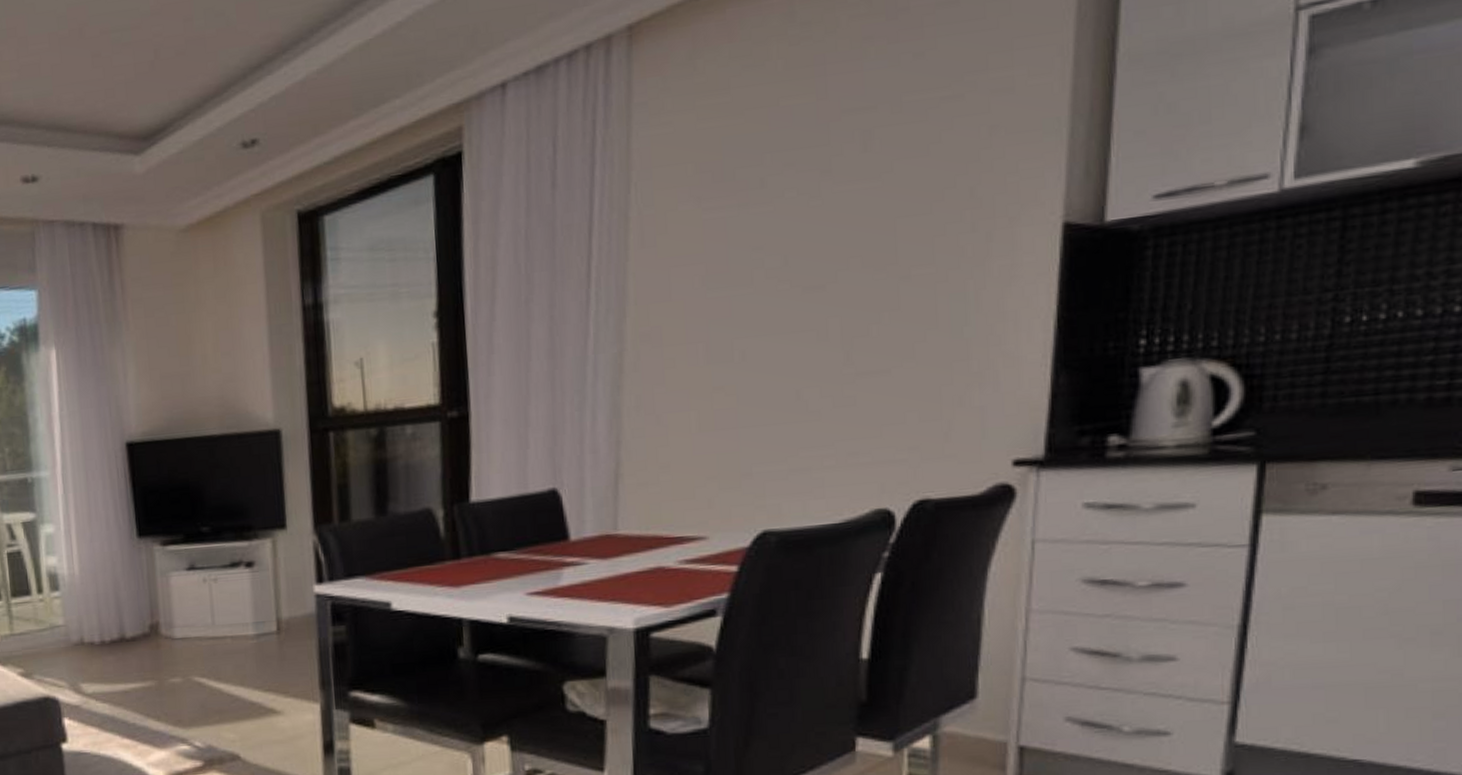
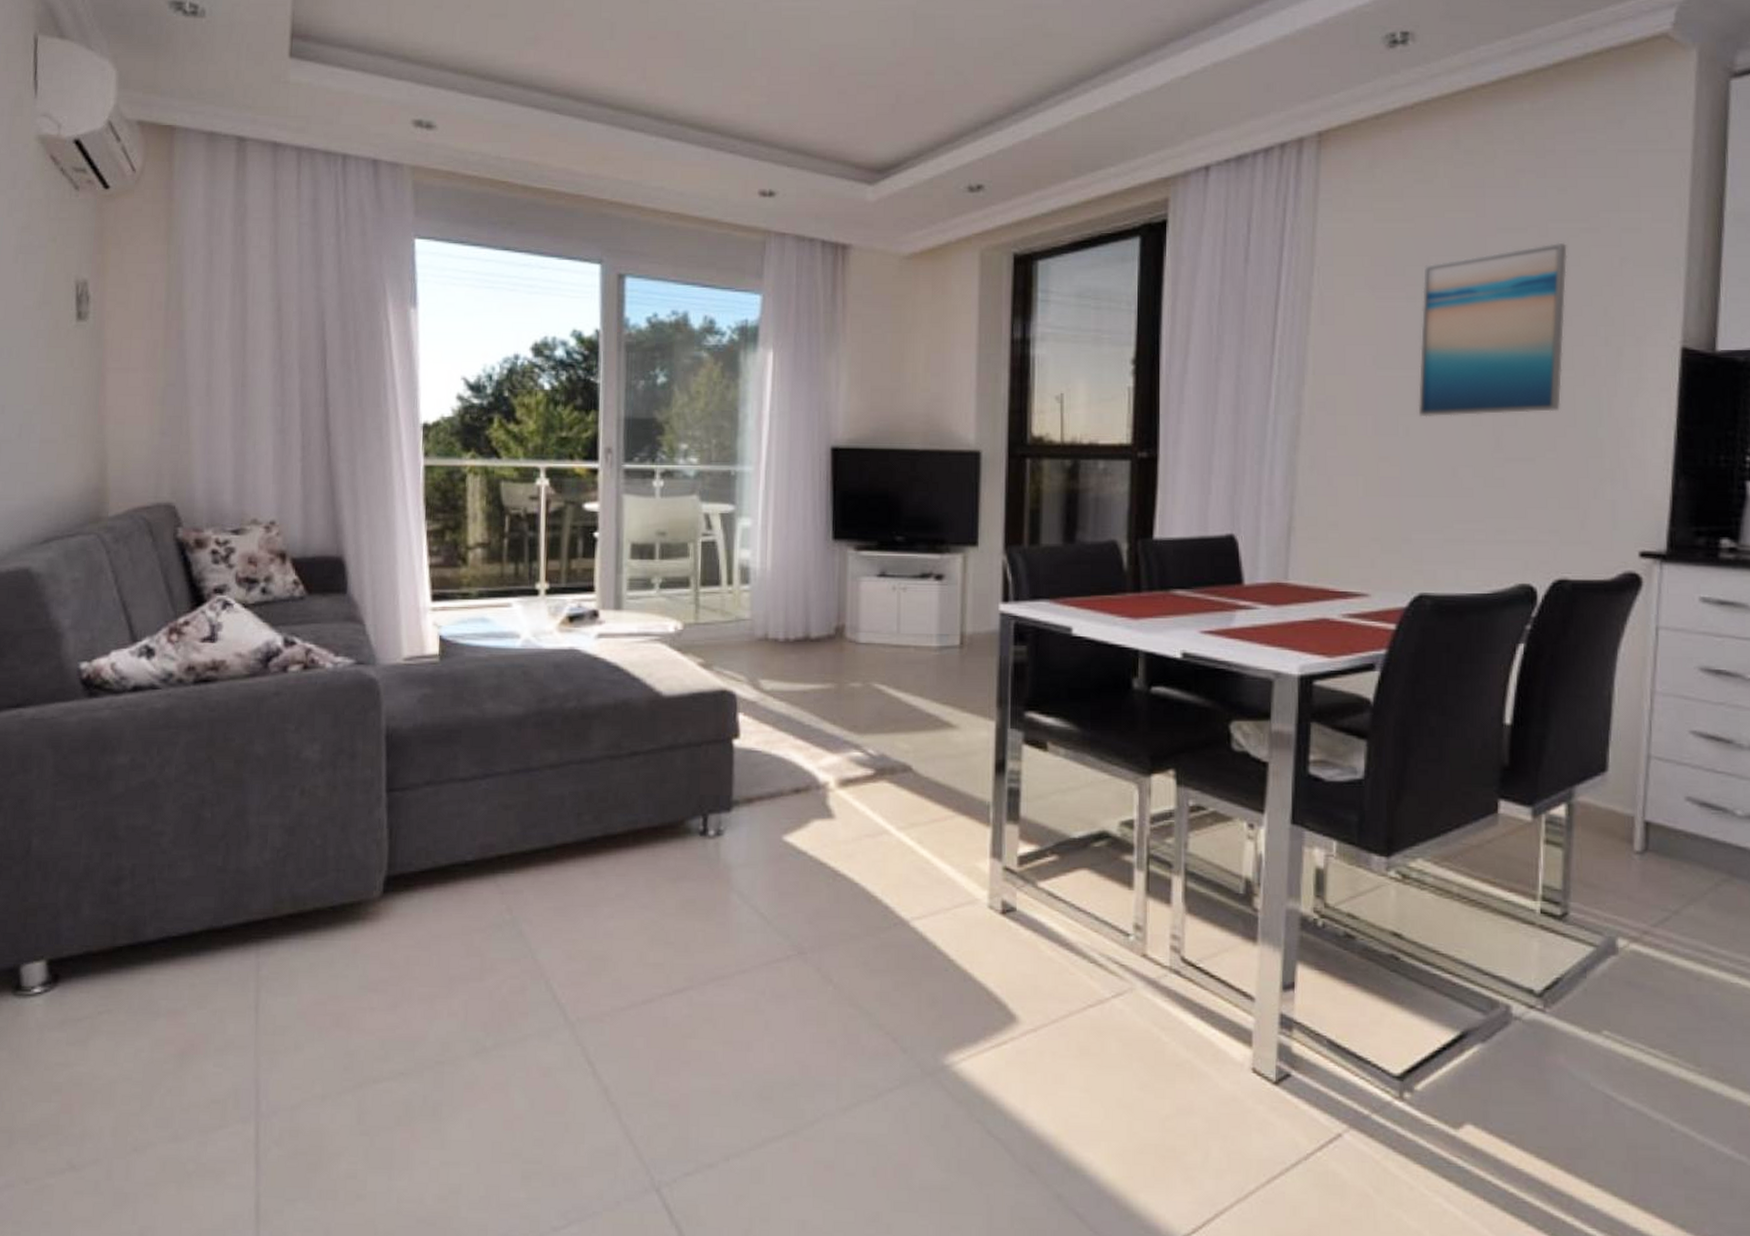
wall art: none [754,116,926,339] -> present [1418,242,1567,417]

